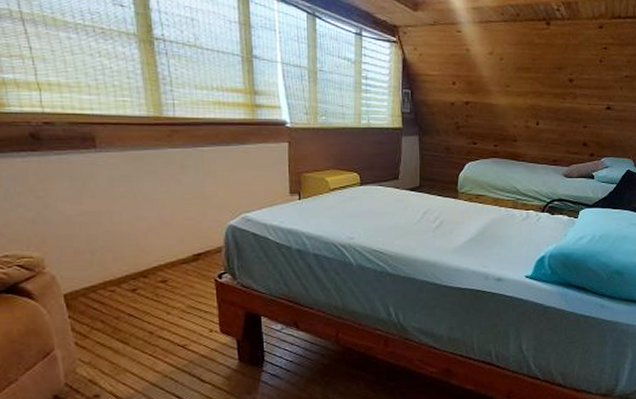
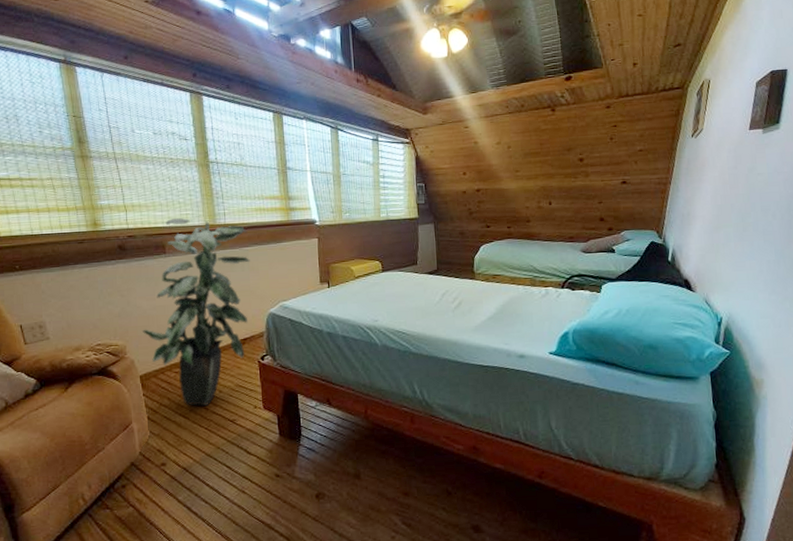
indoor plant: none [66,104,206,331] -> present [143,217,250,407]

